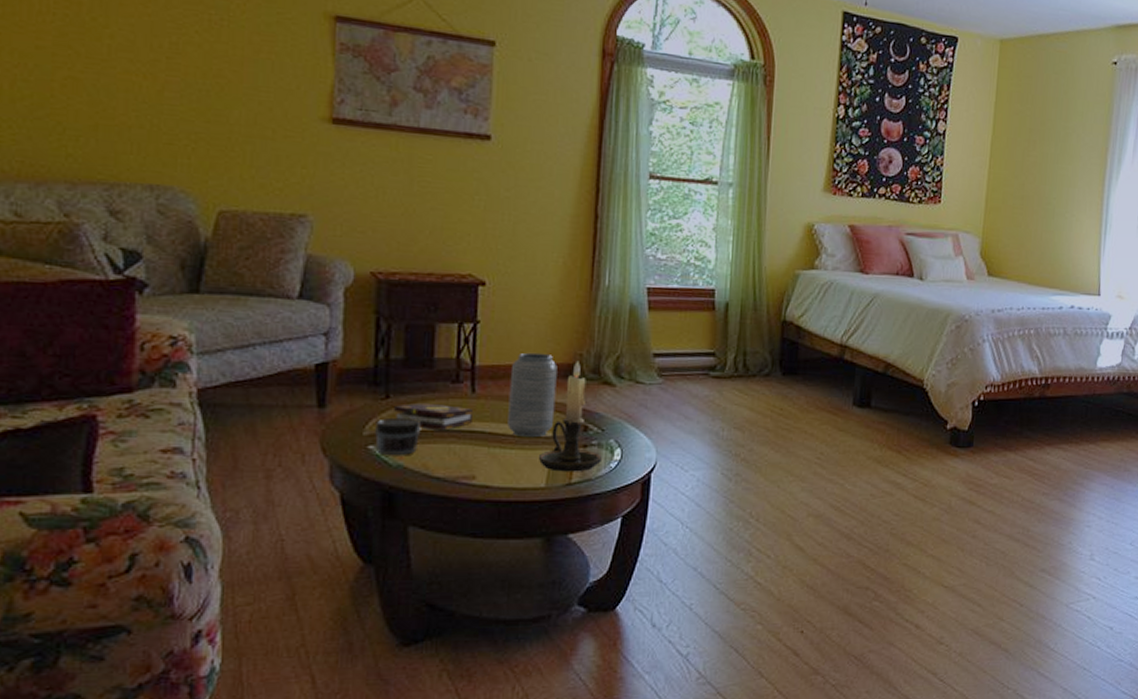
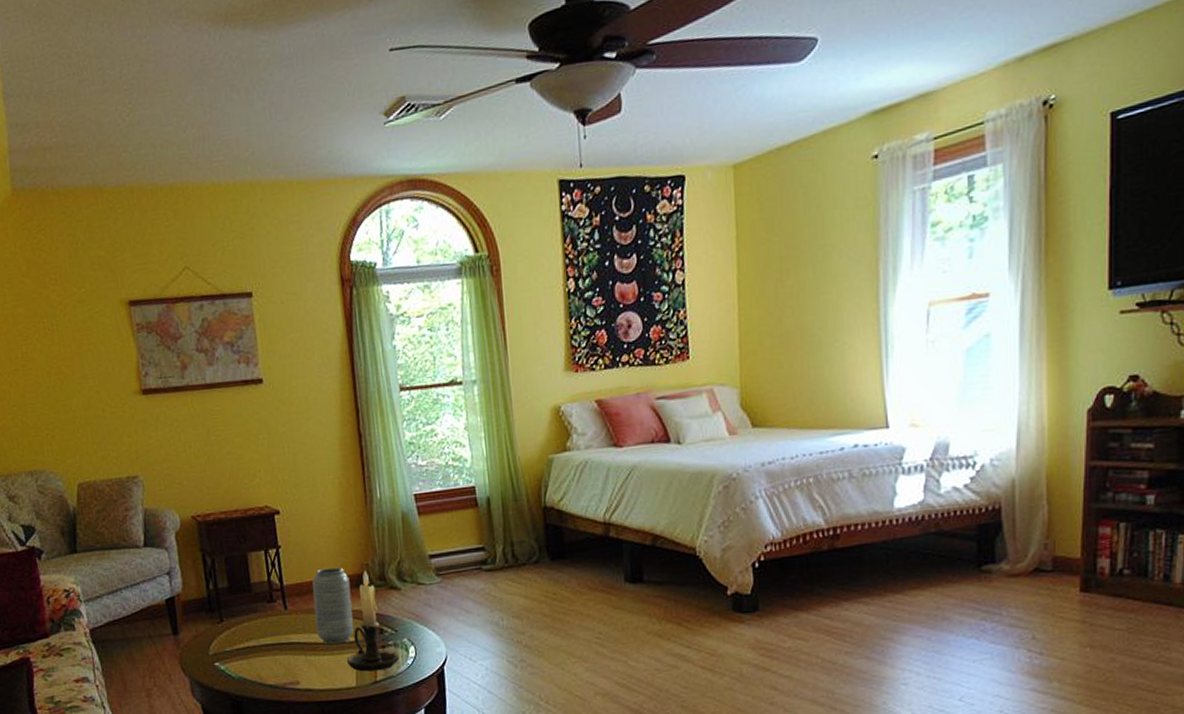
jar: present [375,417,422,455] -> none [217,636,252,670]
book: present [394,402,473,431] -> none [228,622,289,645]

